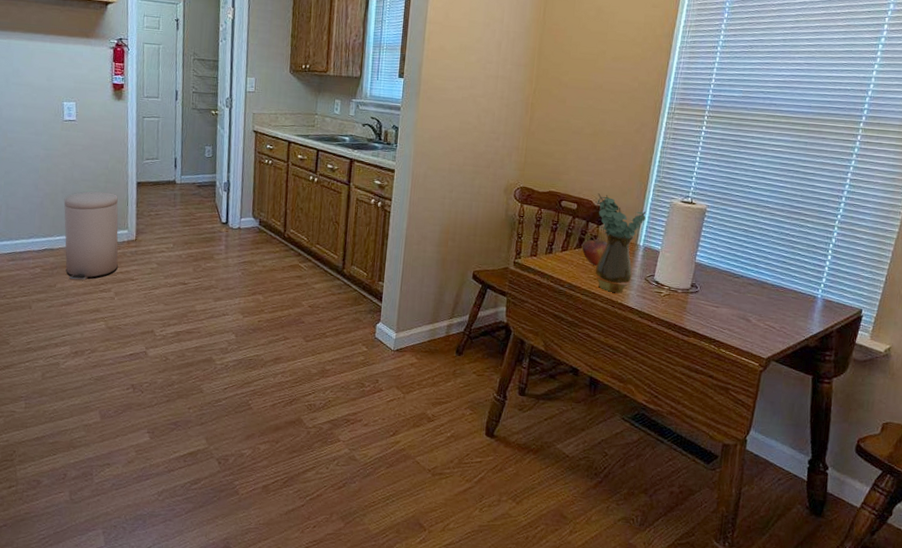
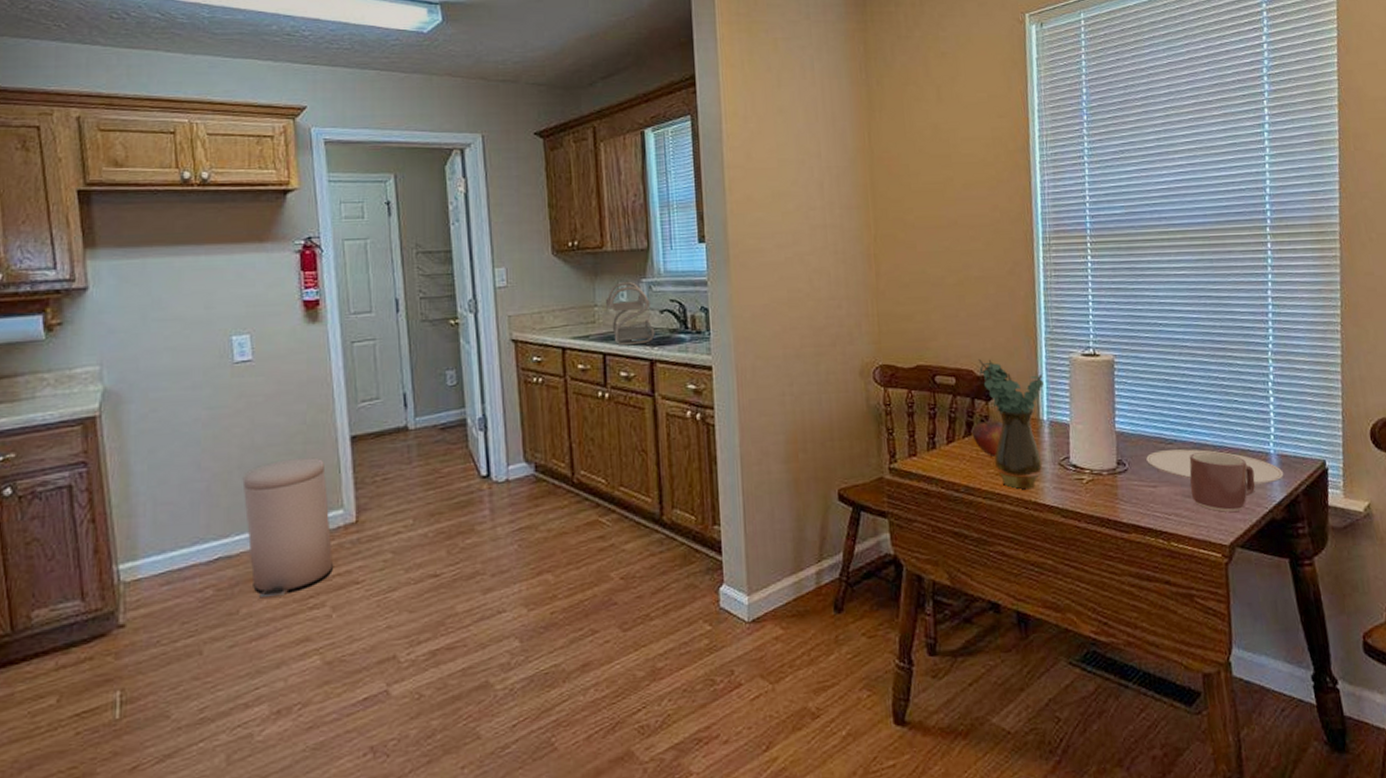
dish rack: none [324,99,357,147] -> present [606,281,655,346]
plate: none [715,281,825,319] -> present [1146,449,1284,485]
mug: none [745,287,801,335] -> present [1189,452,1256,512]

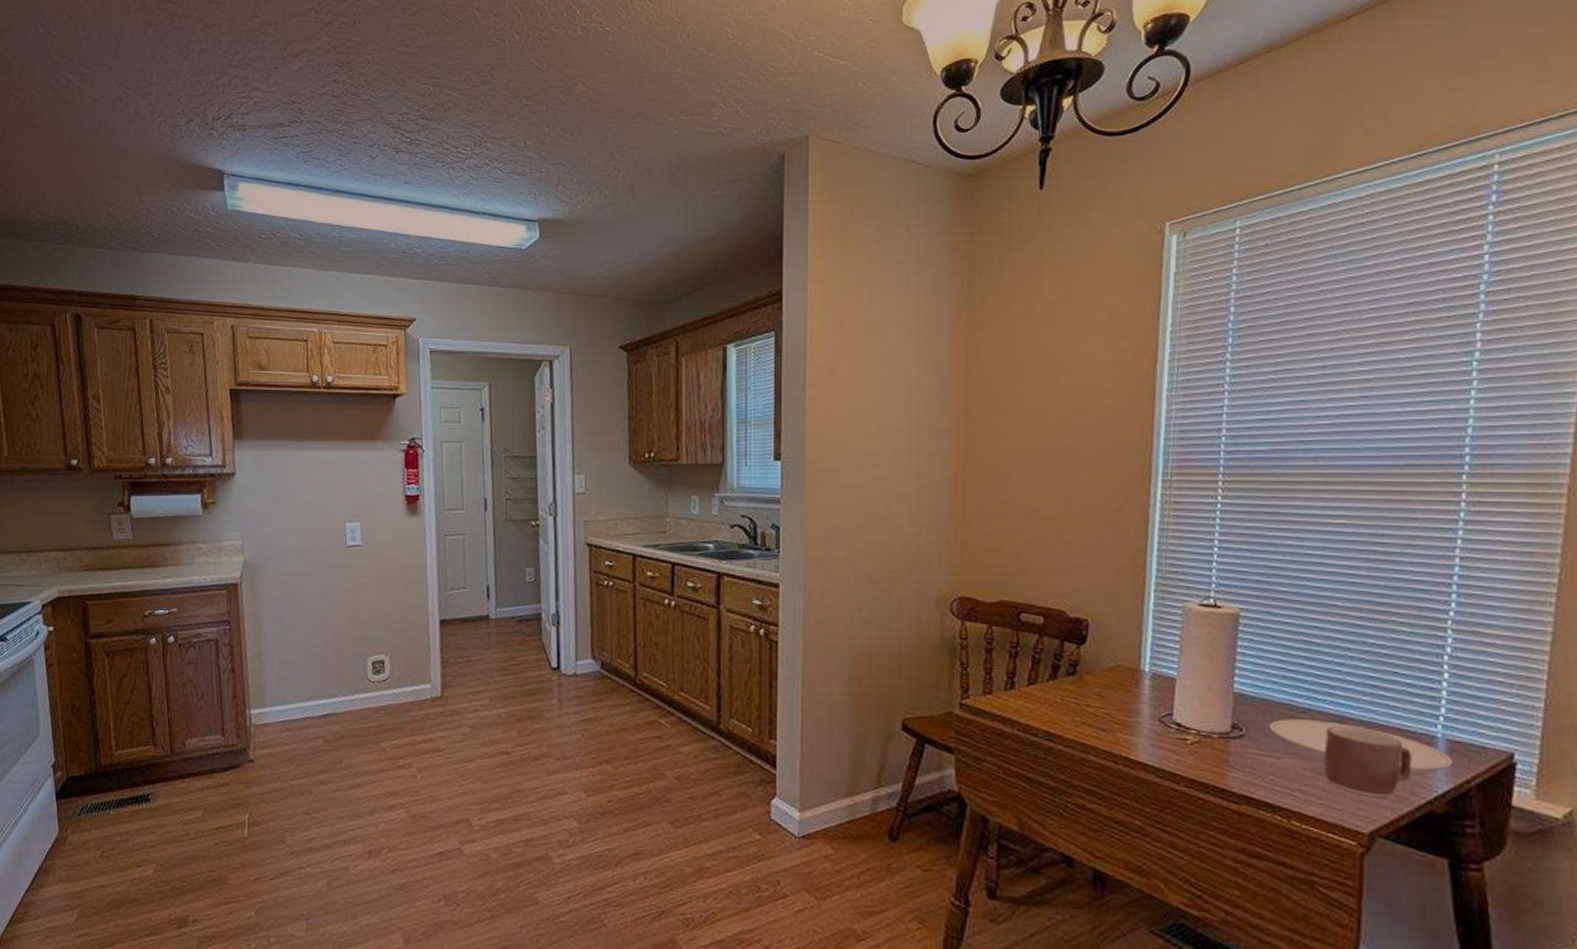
pedal bin: present [242,457,333,598] -> none [349,635,420,754]
dish rack: present [606,281,655,346] -> none [678,494,724,558]
fruit: present [973,420,1004,456] -> none [1059,665,1096,704]
vase: present [978,359,1044,490] -> none [1072,600,1148,743]

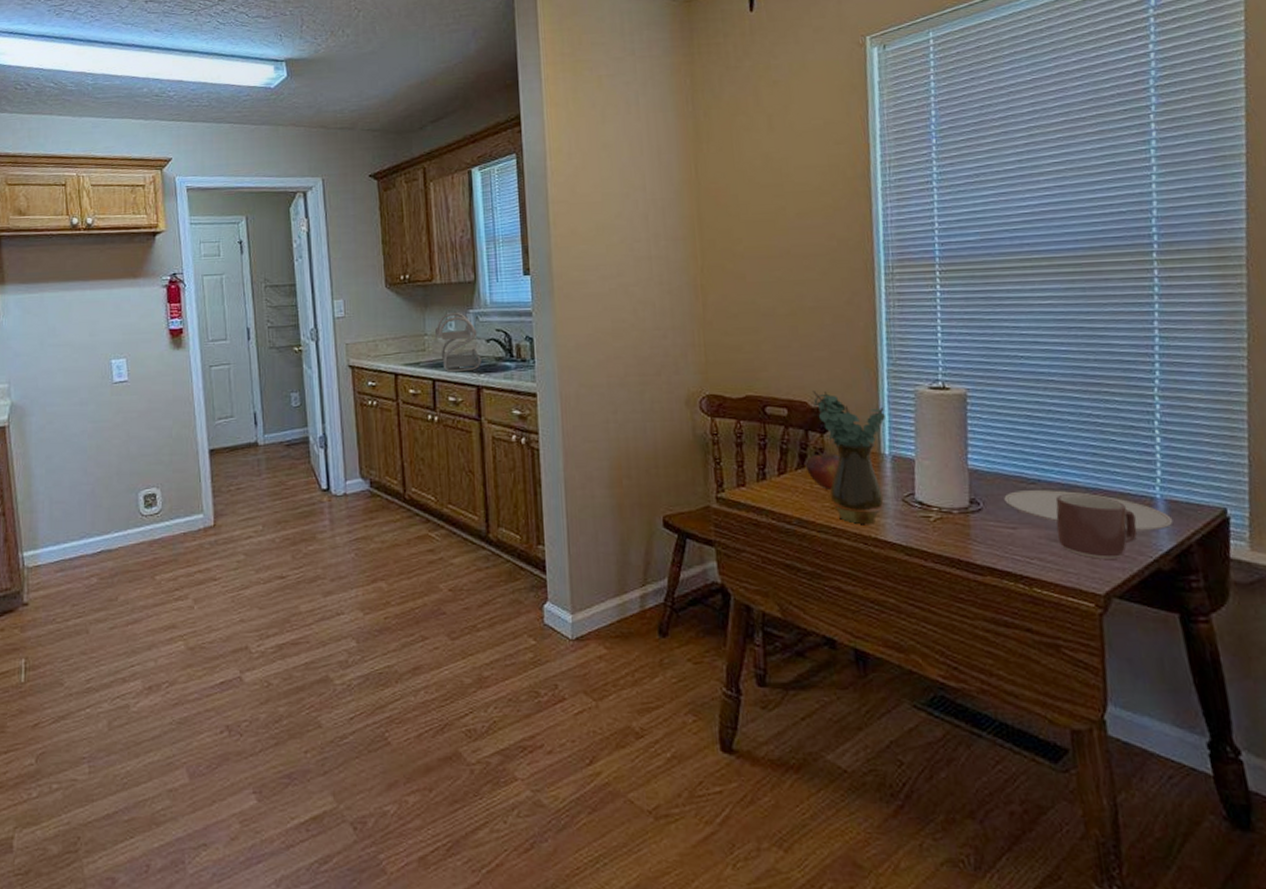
dish rack: none [678,494,724,558] -> present [435,311,482,373]
fruit: none [1059,665,1096,704] -> present [806,452,841,490]
vase: none [1072,600,1148,743] -> present [812,391,885,525]

